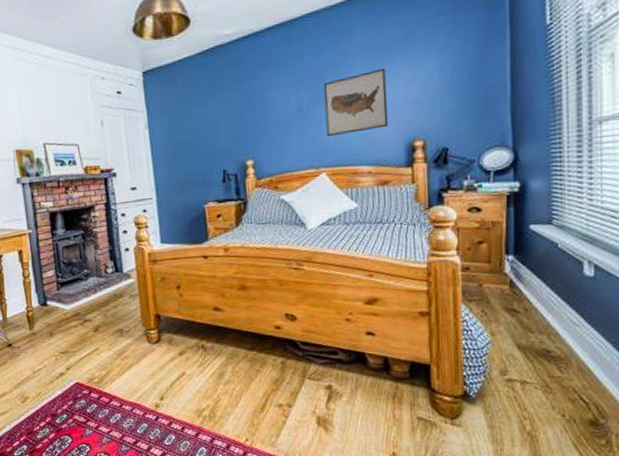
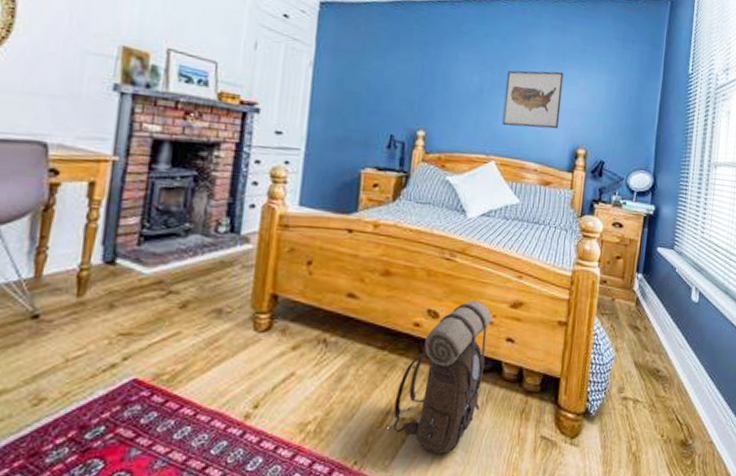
backpack: none [269,302,350,433] -> present [389,300,493,454]

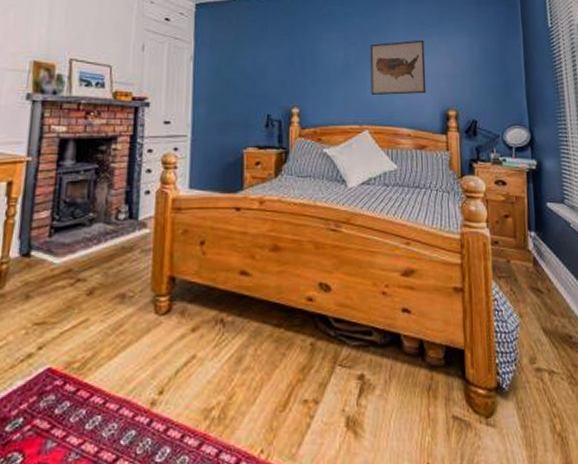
backpack: present [389,300,493,454] -> none [292,271,385,439]

